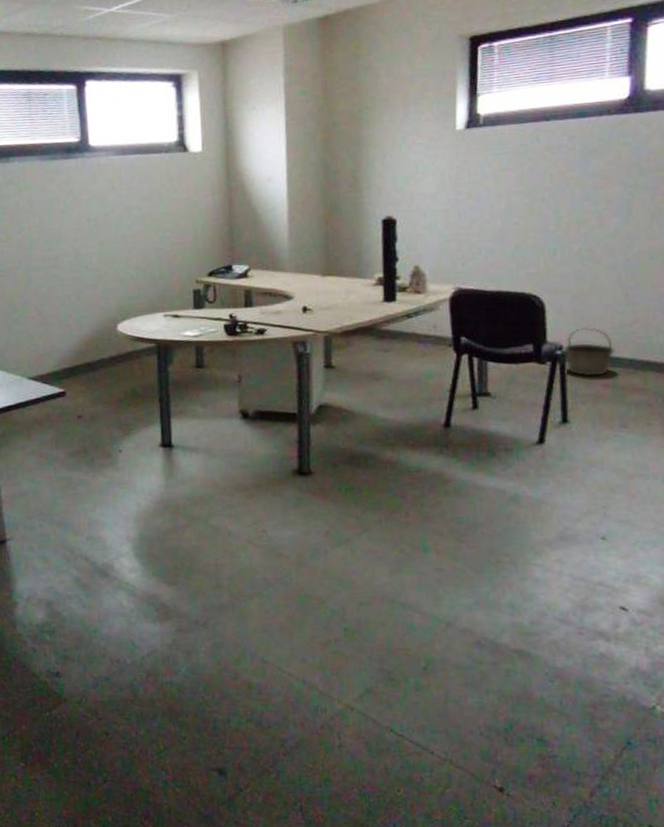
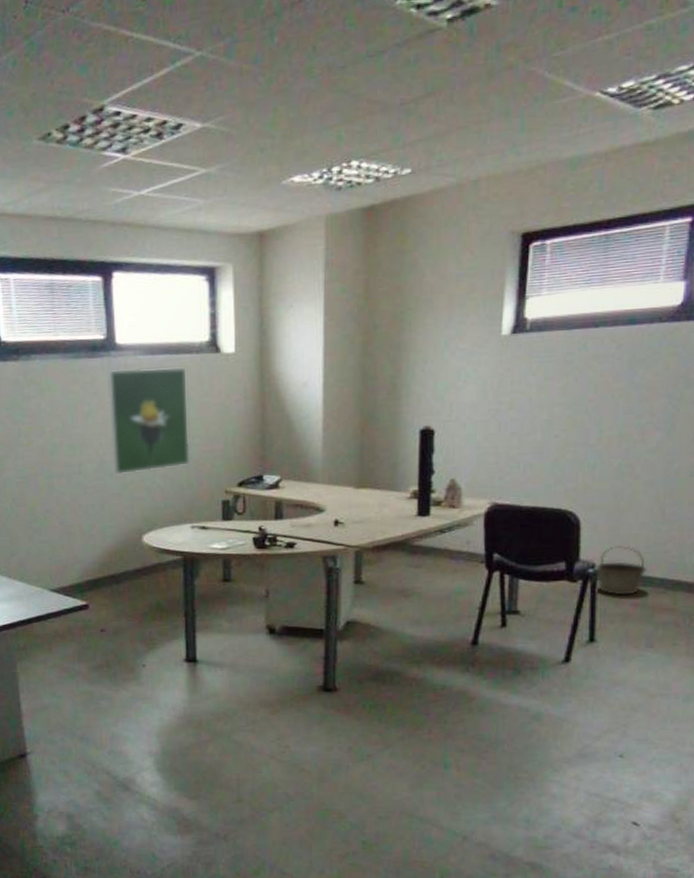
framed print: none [81,167,162,267] -> present [107,368,190,475]

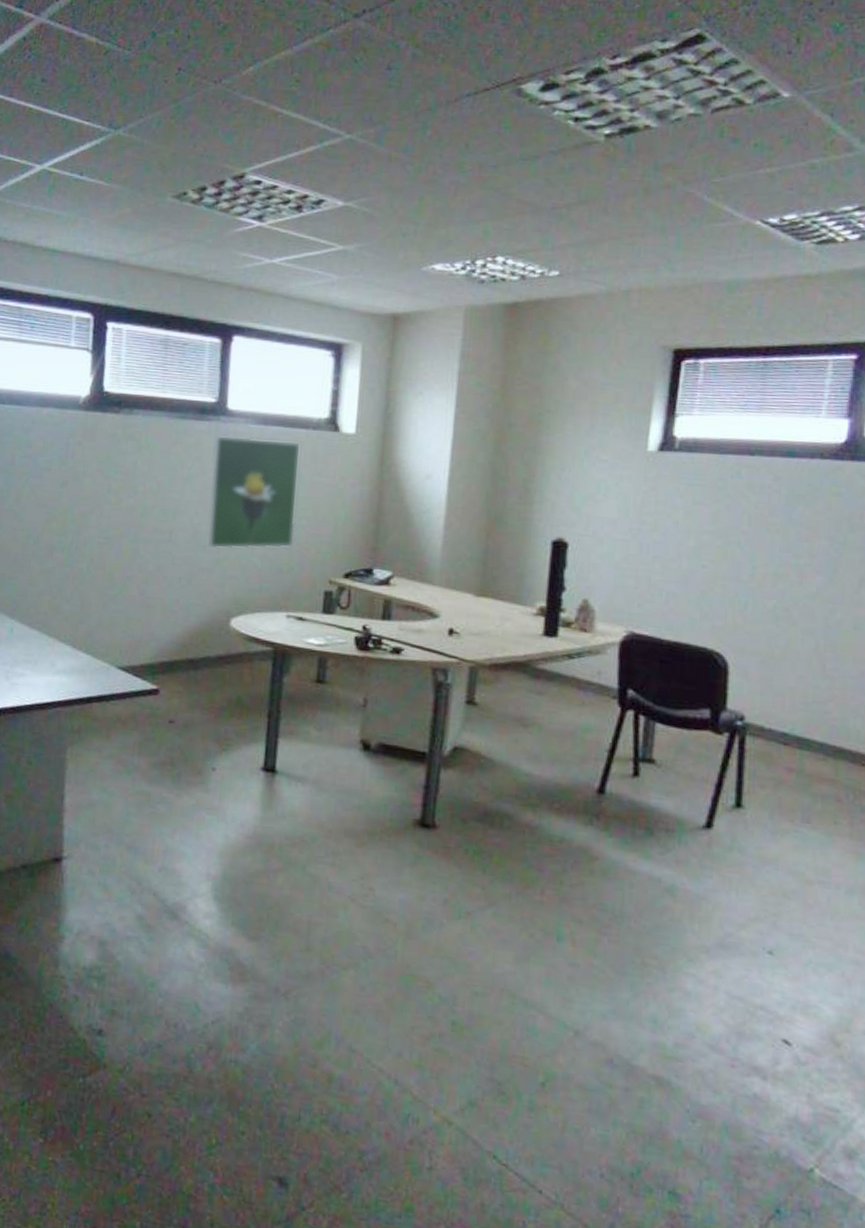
basket: present [596,546,647,596] -> none [746,698,804,758]

